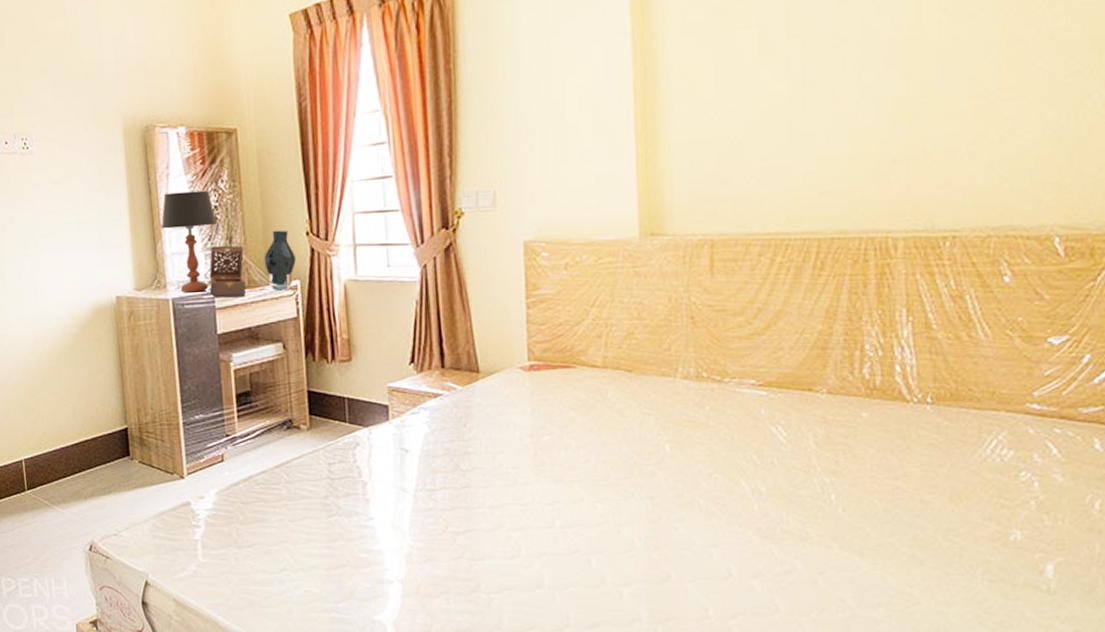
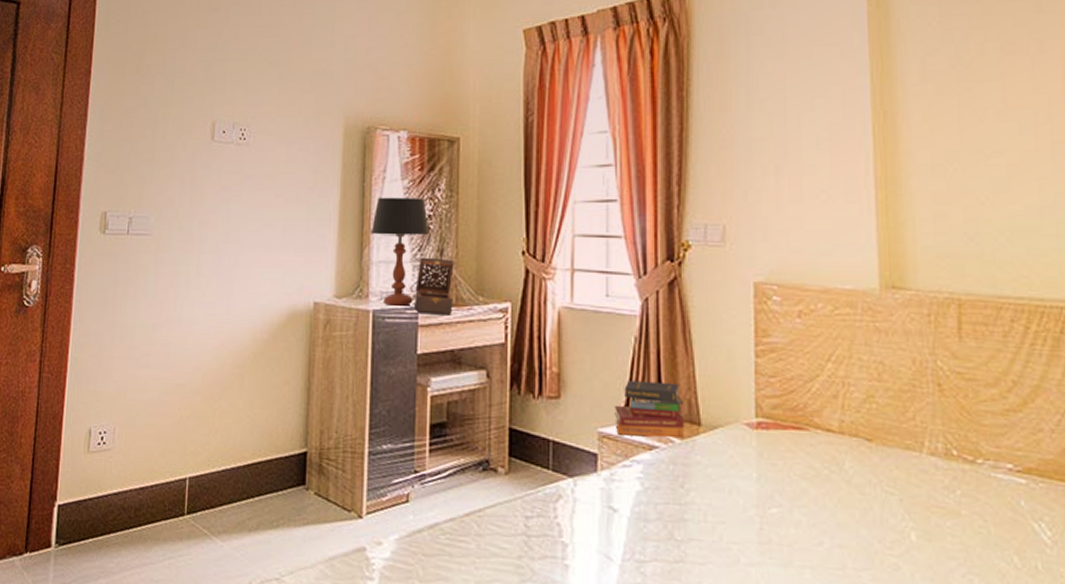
vase: present [264,230,296,291] -> none [475,246,508,312]
books: none [401,338,466,387] -> present [614,380,685,439]

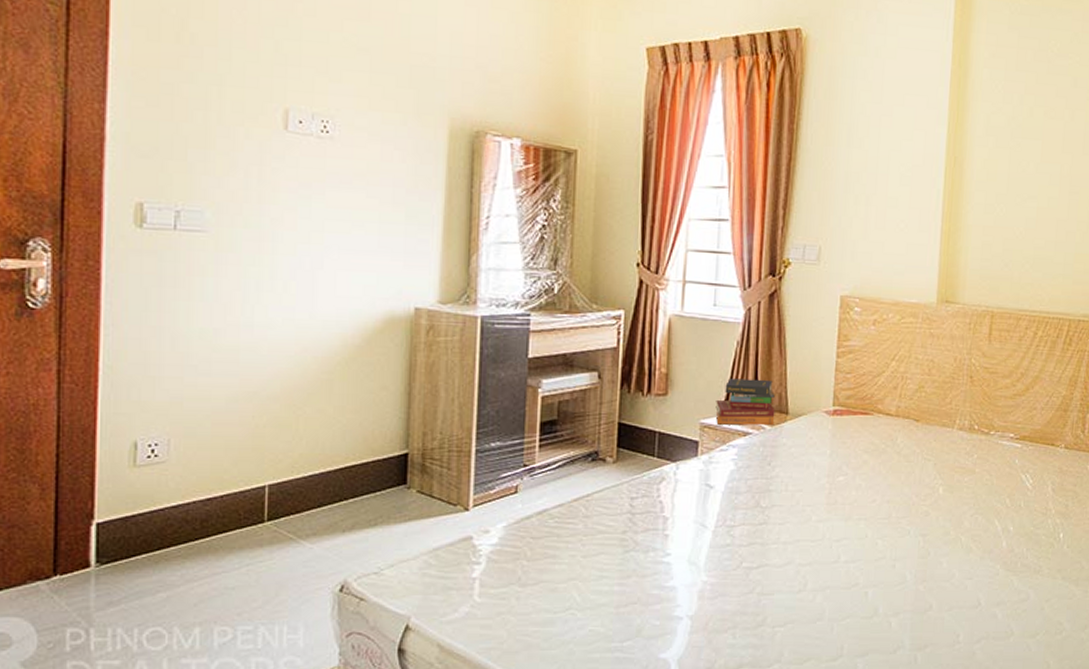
table lamp: present [371,197,429,306] -> none [480,204,543,313]
jewelry box: present [414,257,454,315] -> none [526,265,568,322]

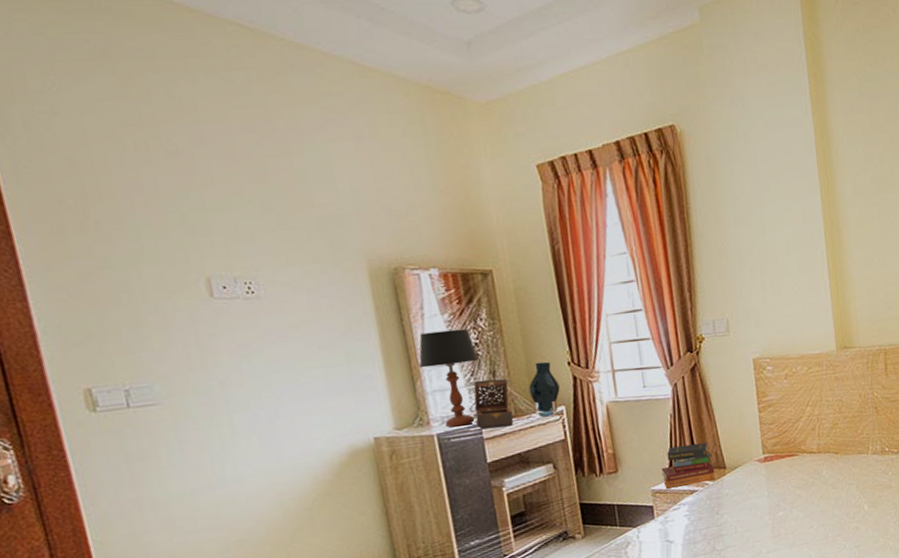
table lamp: none [480,204,543,313] -> present [419,328,479,428]
jewelry box: none [526,265,568,322] -> present [473,378,513,429]
vase: none [589,257,623,319] -> present [528,362,560,417]

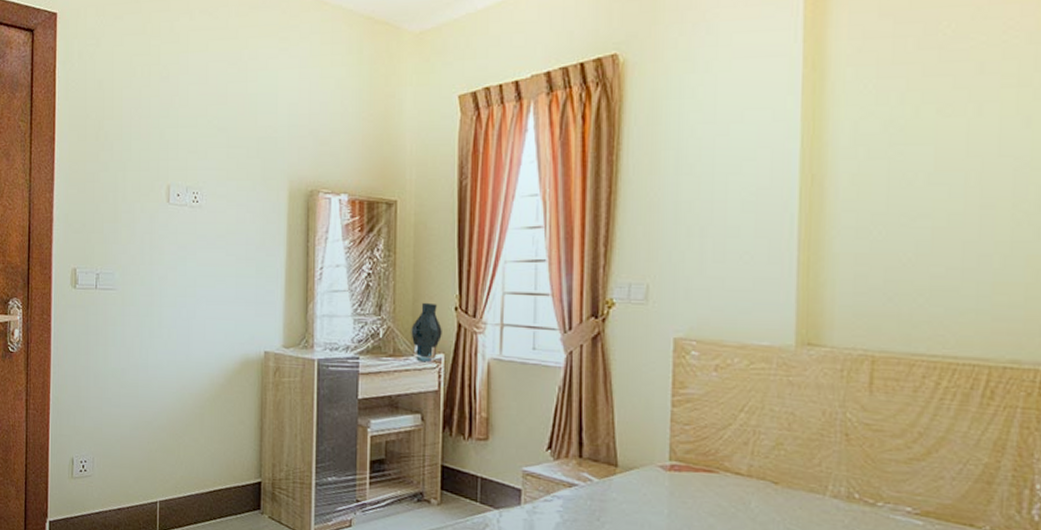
table lamp: present [419,328,479,428] -> none [315,256,369,356]
jewelry box: present [473,378,513,429] -> none [356,312,392,365]
books: present [661,442,716,489] -> none [538,425,603,478]

